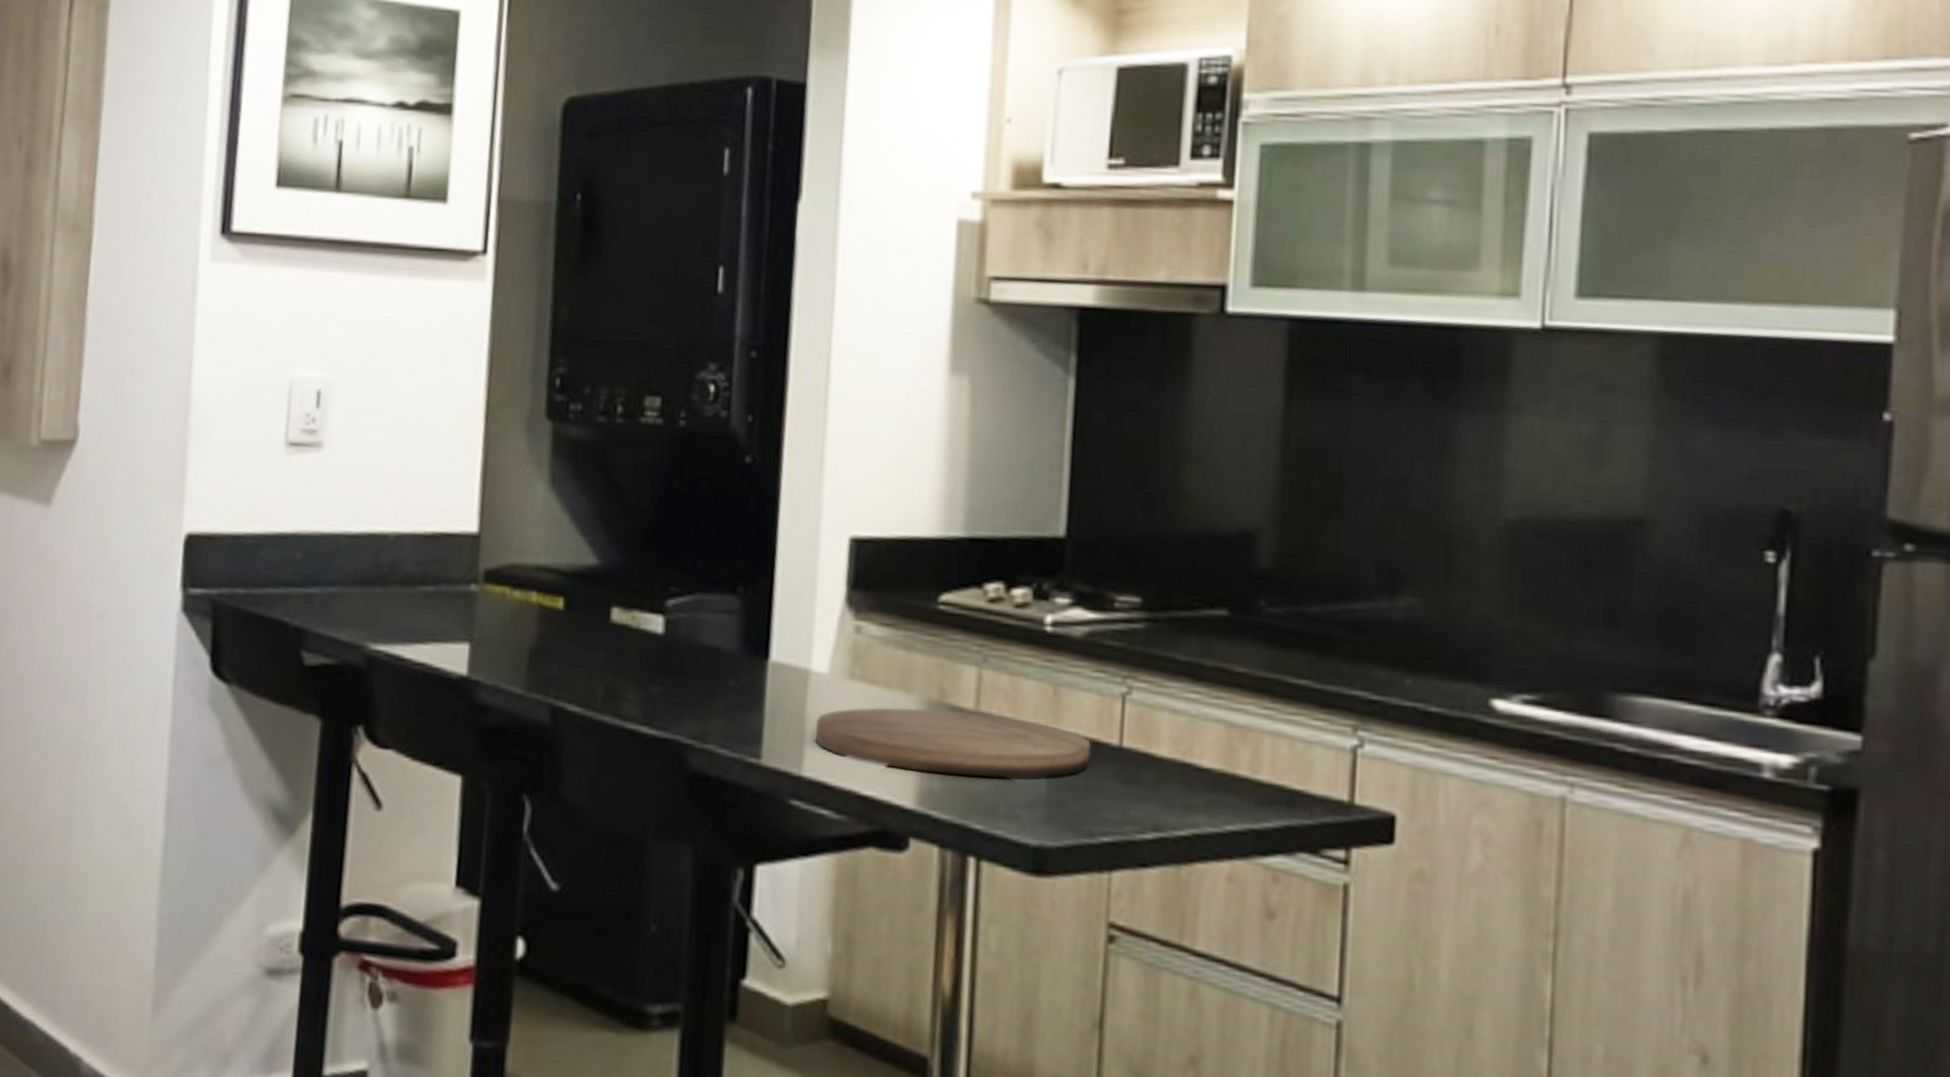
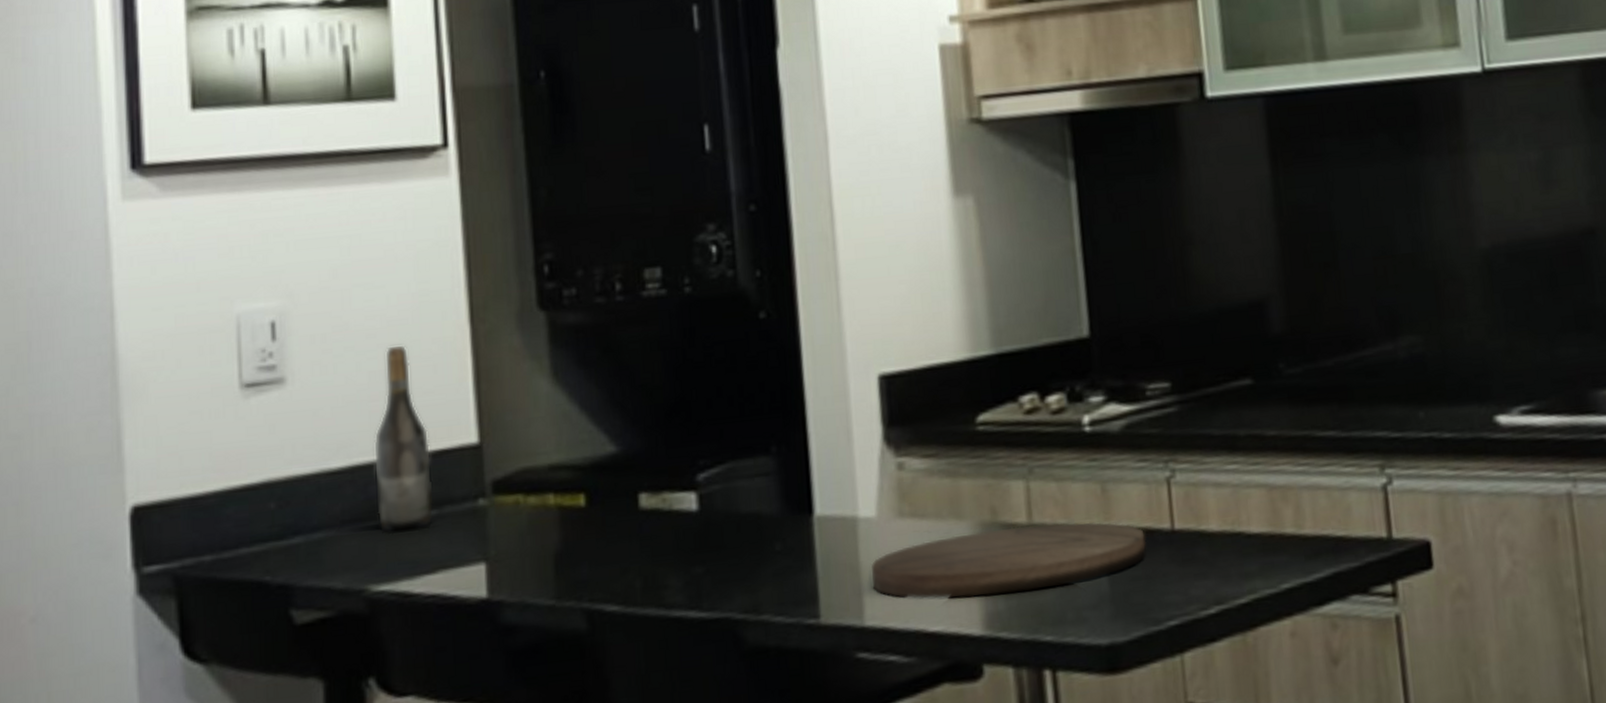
wine bottle: none [383,429,437,604] -> present [373,344,434,535]

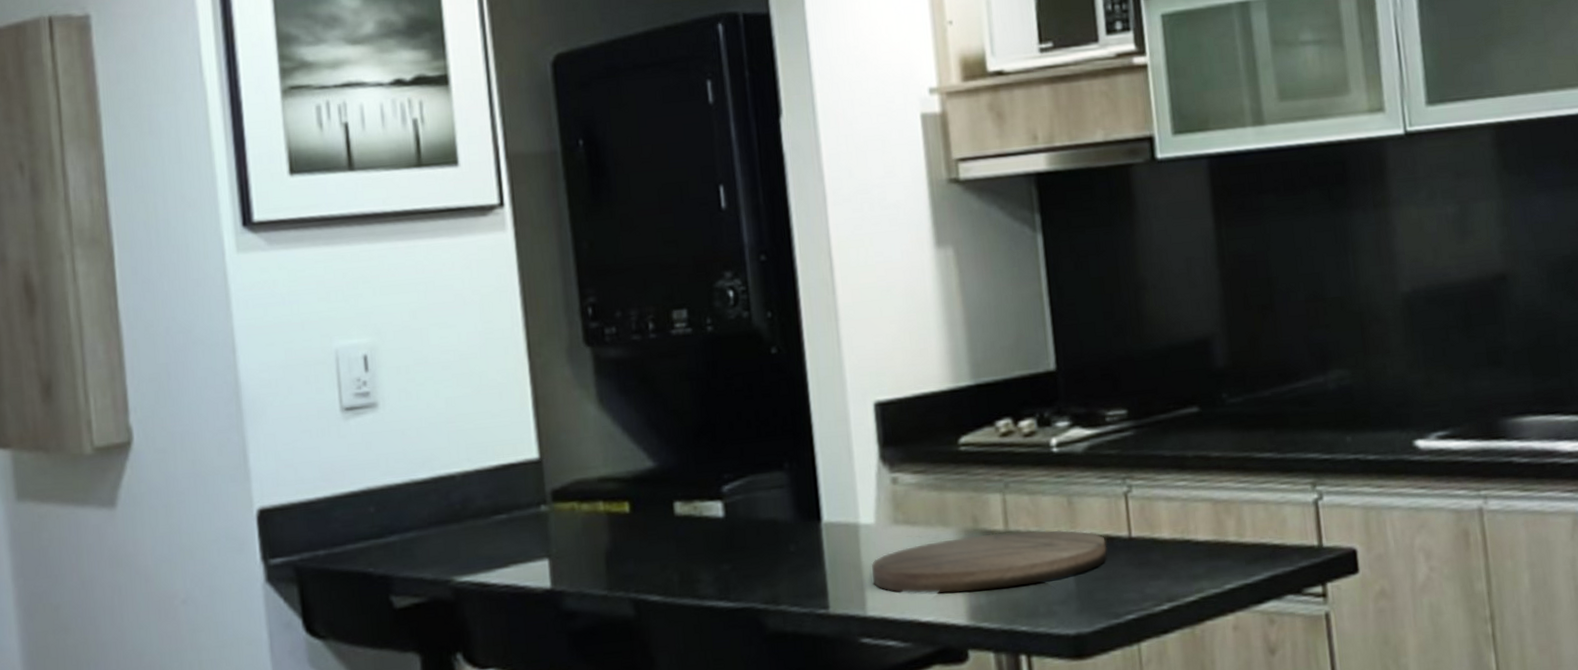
wine bottle: present [373,344,434,535] -> none [452,374,505,535]

